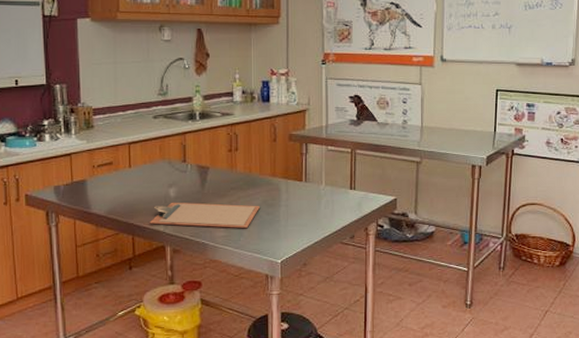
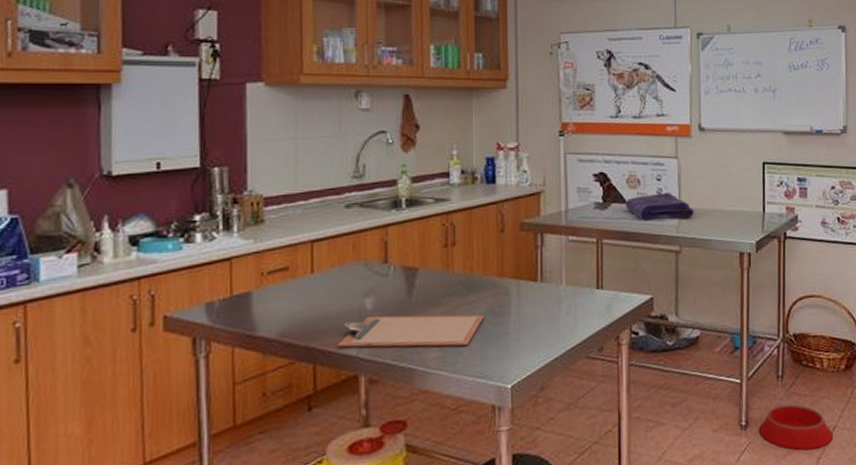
towel: none [376,114,434,136] -> present [625,193,694,221]
pet bowl: none [482,290,545,328] -> present [759,404,833,451]

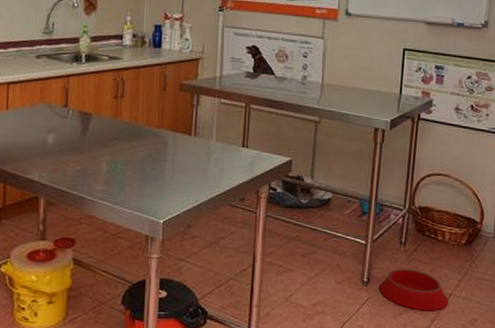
clipboard: present [337,314,485,348] -> none [24,149,145,184]
towel: present [625,193,694,221] -> none [273,68,335,94]

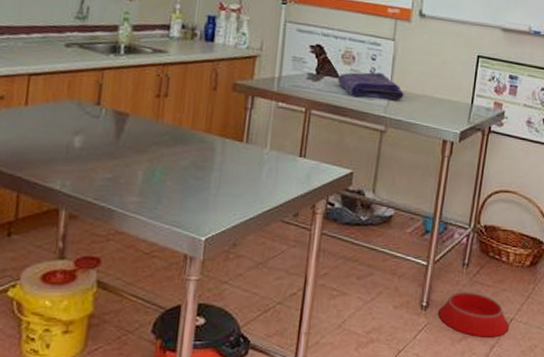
towel: none [273,68,335,94] -> present [338,72,404,101]

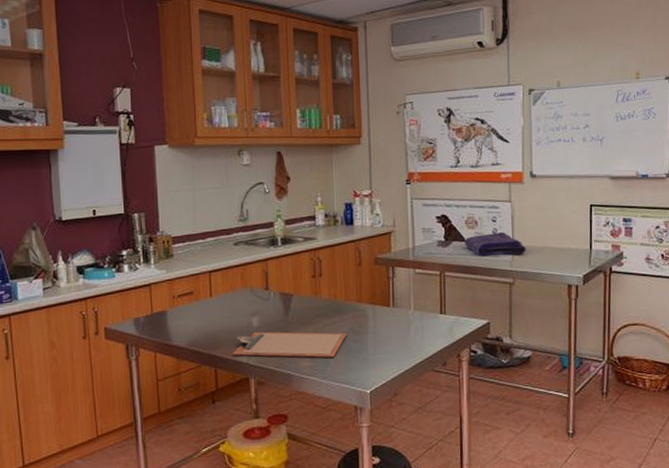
clipboard: none [42,153,188,195] -> present [232,331,347,358]
pet bowl: present [438,291,509,338] -> none [585,417,654,458]

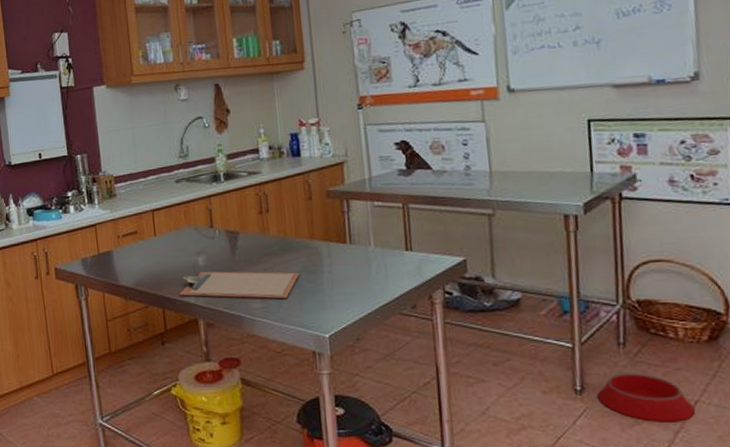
towel: present [465,232,526,257] -> none [430,157,507,186]
pet bowl: none [585,417,654,458] -> present [598,373,695,422]

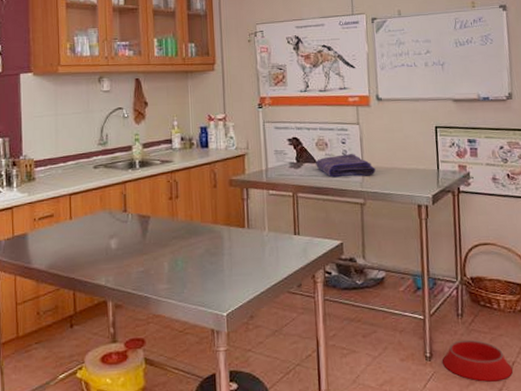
clipboard: present [179,271,300,300] -> none [91,253,204,281]
towel: none [430,157,507,186] -> present [316,154,376,178]

